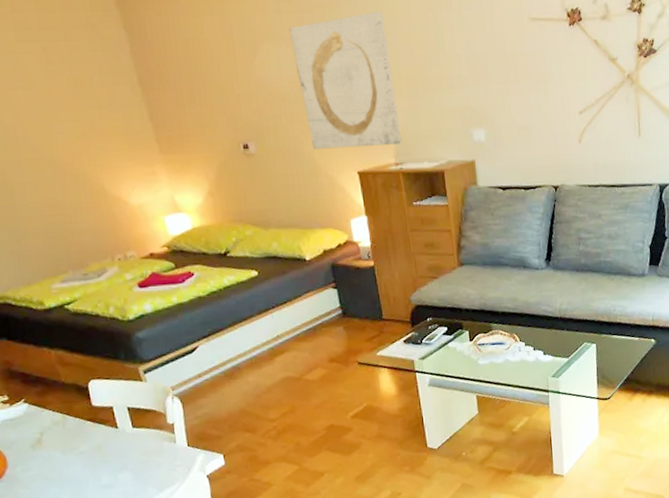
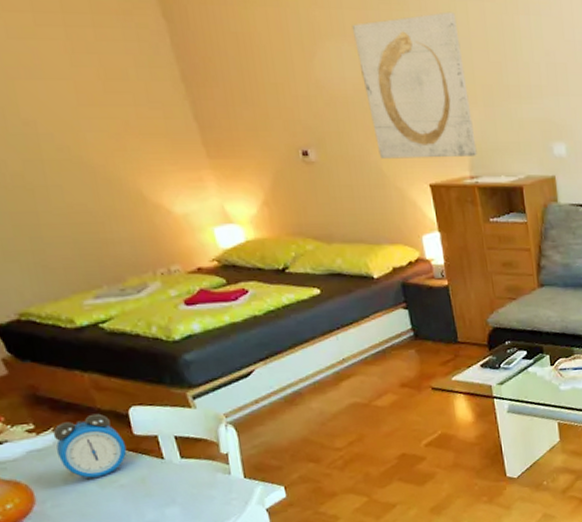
alarm clock: none [23,386,86,448] -> present [52,413,127,481]

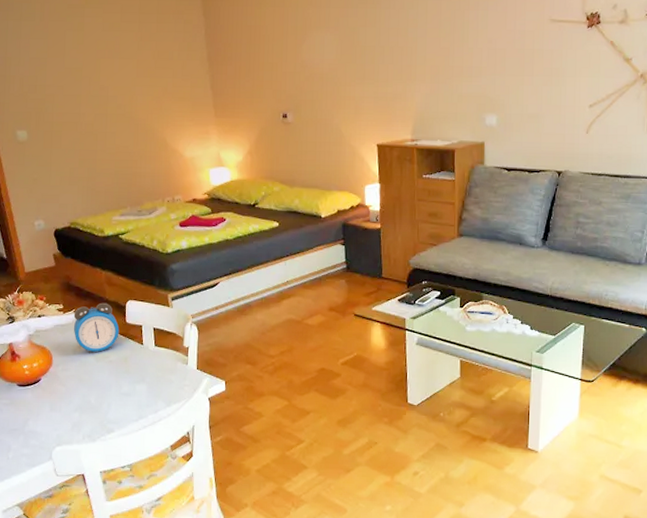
wall art: present [351,11,477,159] -> none [334,8,420,124]

